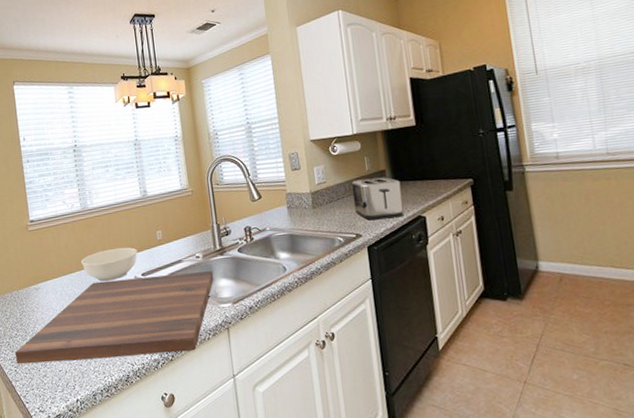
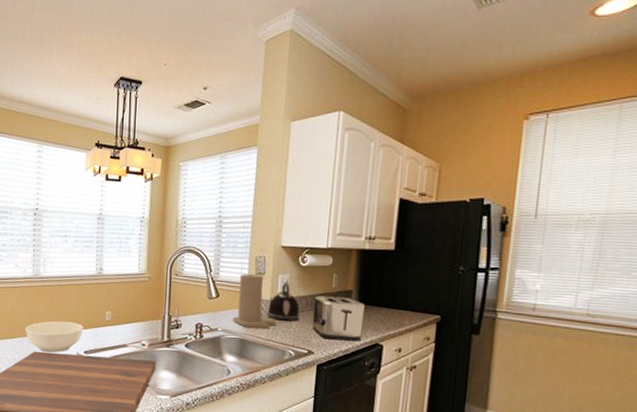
paper towel: none [277,170,321,223] -> present [232,273,277,329]
kettle: none [310,172,341,211] -> present [267,282,300,322]

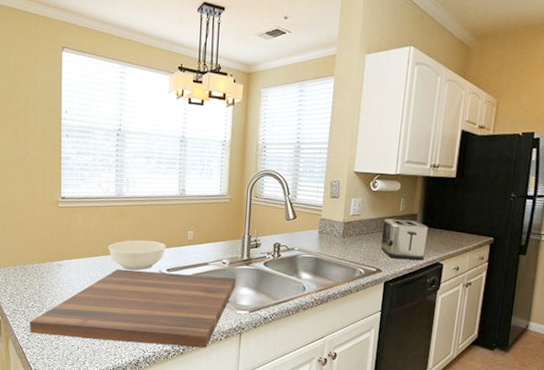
paper towel: present [232,273,277,329] -> none [308,197,349,249]
kettle: present [267,282,300,322] -> none [340,205,370,242]

